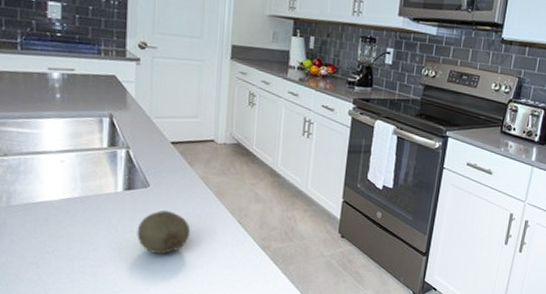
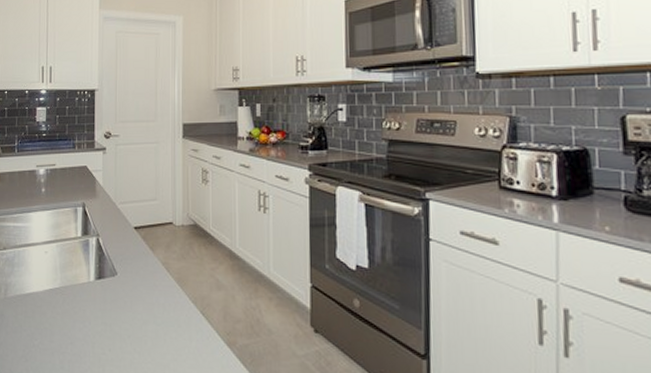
fruit: present [137,210,191,254] -> none [107,301,156,349]

